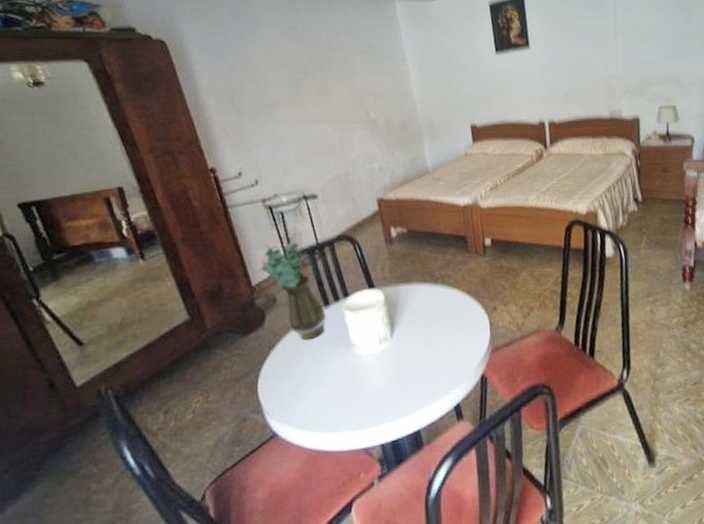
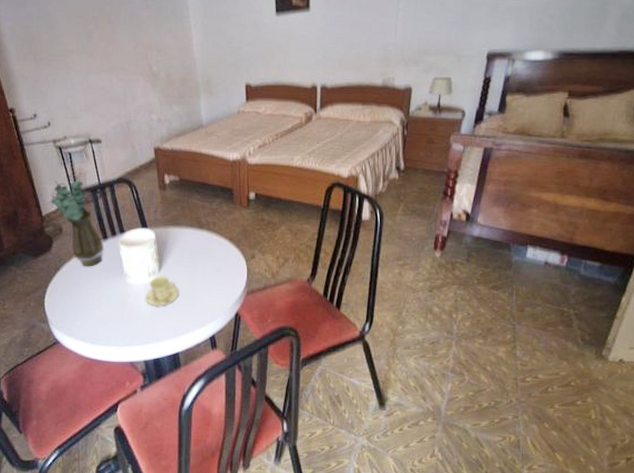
cup and saucer: none [377,341,416,378] -> present [146,276,179,306]

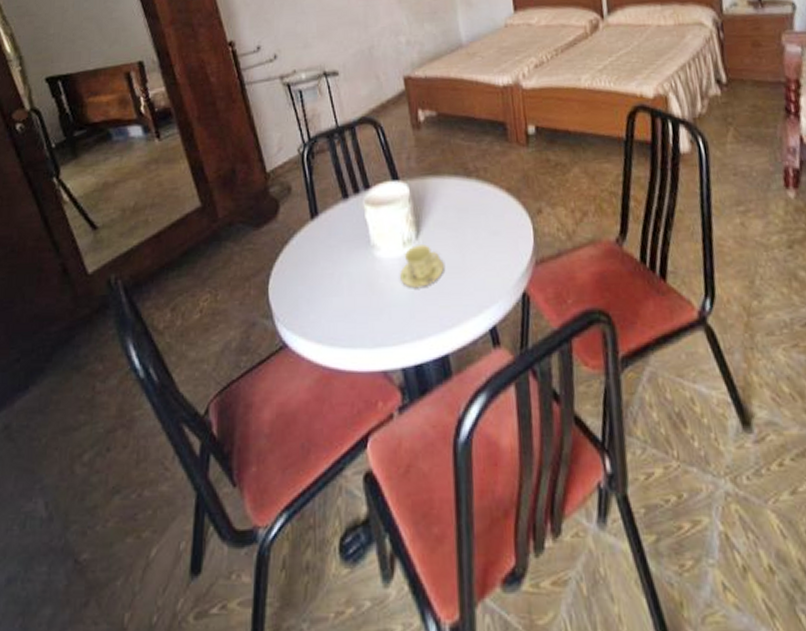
vase: present [50,177,103,267] -> none [276,120,344,238]

